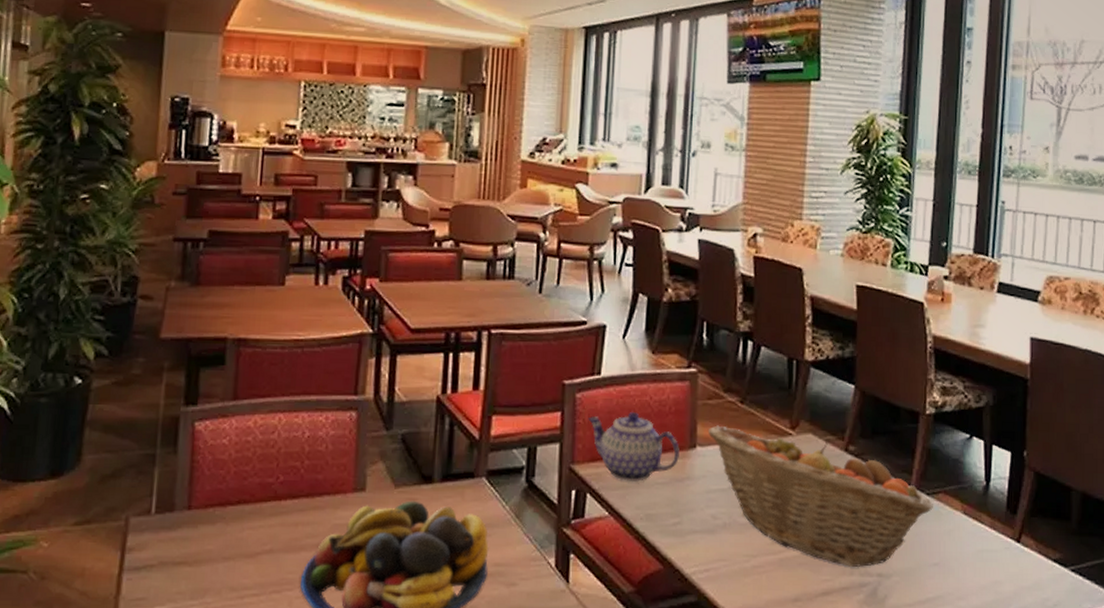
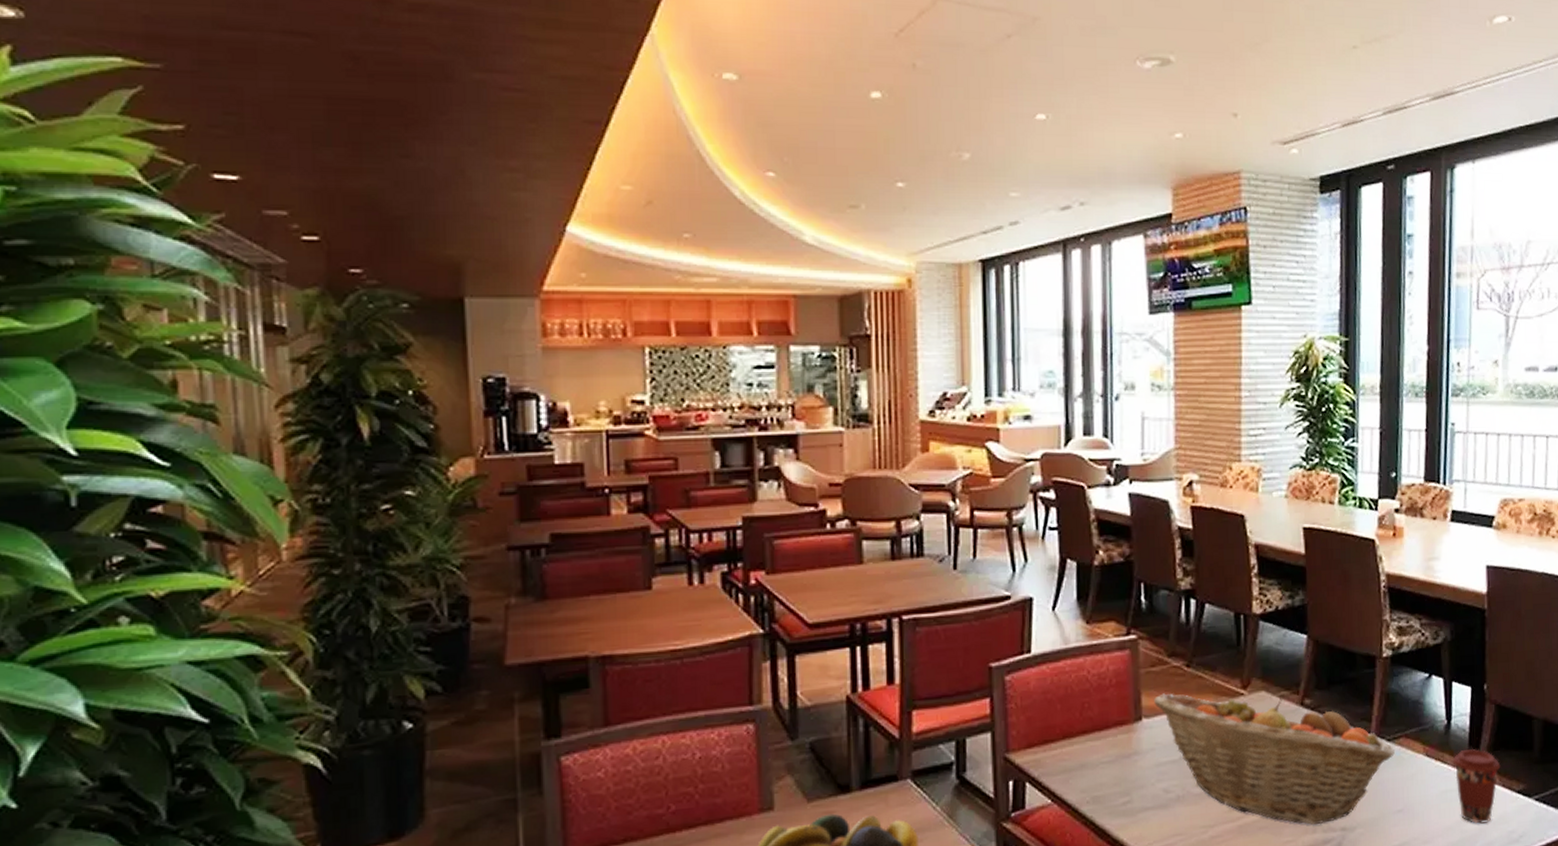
teapot: present [588,412,680,483] -> none [1021,689,1124,766]
coffee cup: none [990,512,1038,587] -> present [1452,748,1501,824]

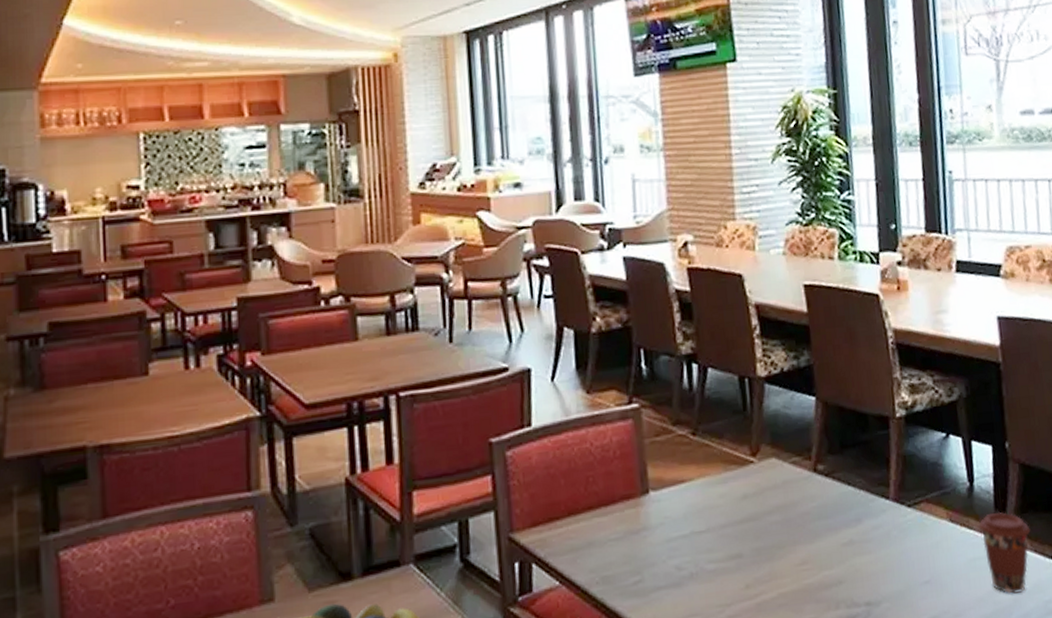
fruit basket: present [1153,693,1395,825] -> none [659,460,917,600]

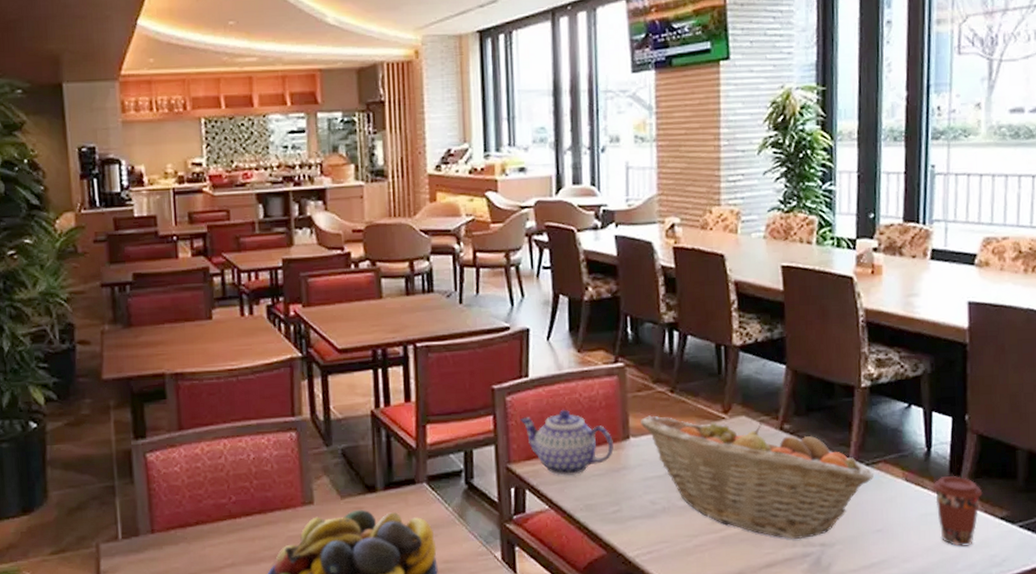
teapot: none [523,463,632,544] -> present [520,410,614,477]
fruit basket: none [659,460,917,600] -> present [639,415,873,539]

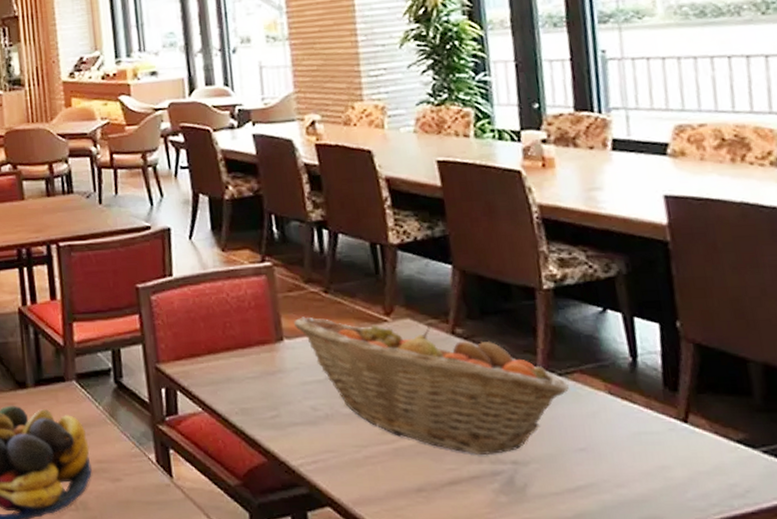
teapot: present [520,410,614,477] -> none [167,310,267,379]
coffee cup: present [932,475,983,547] -> none [644,389,710,472]

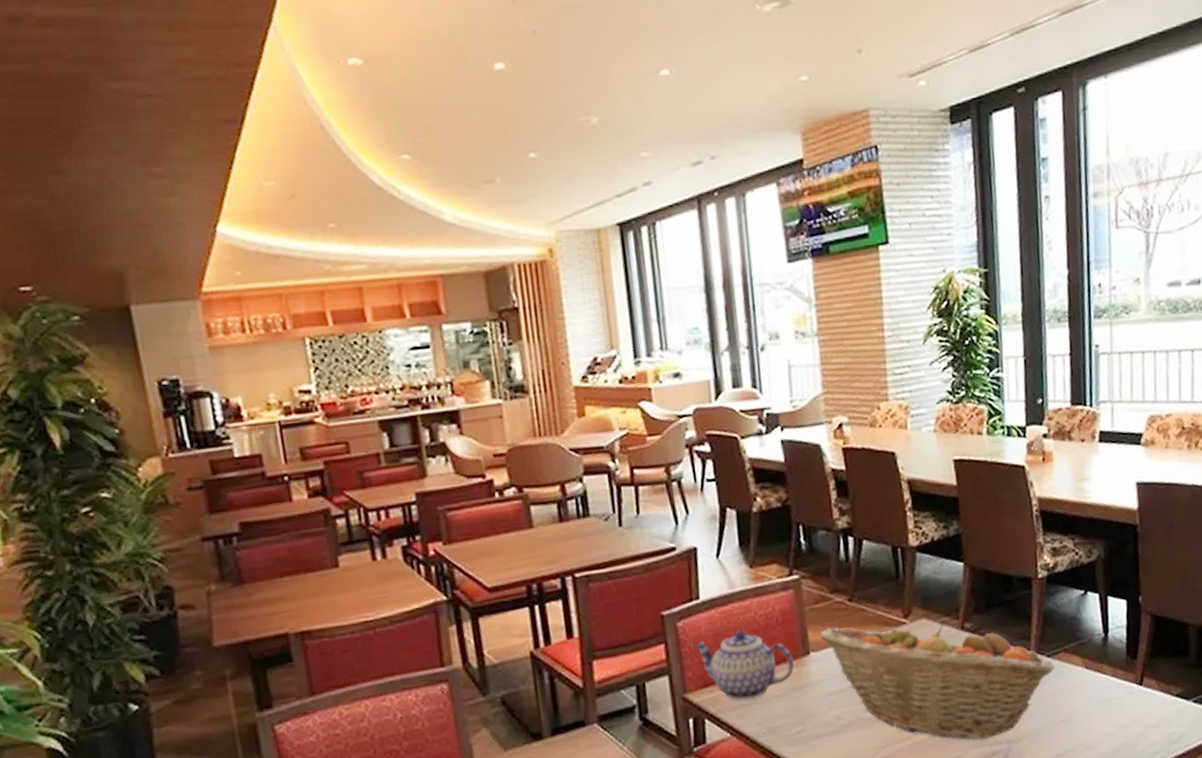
teapot: none [167,310,267,379] -> present [694,630,794,701]

